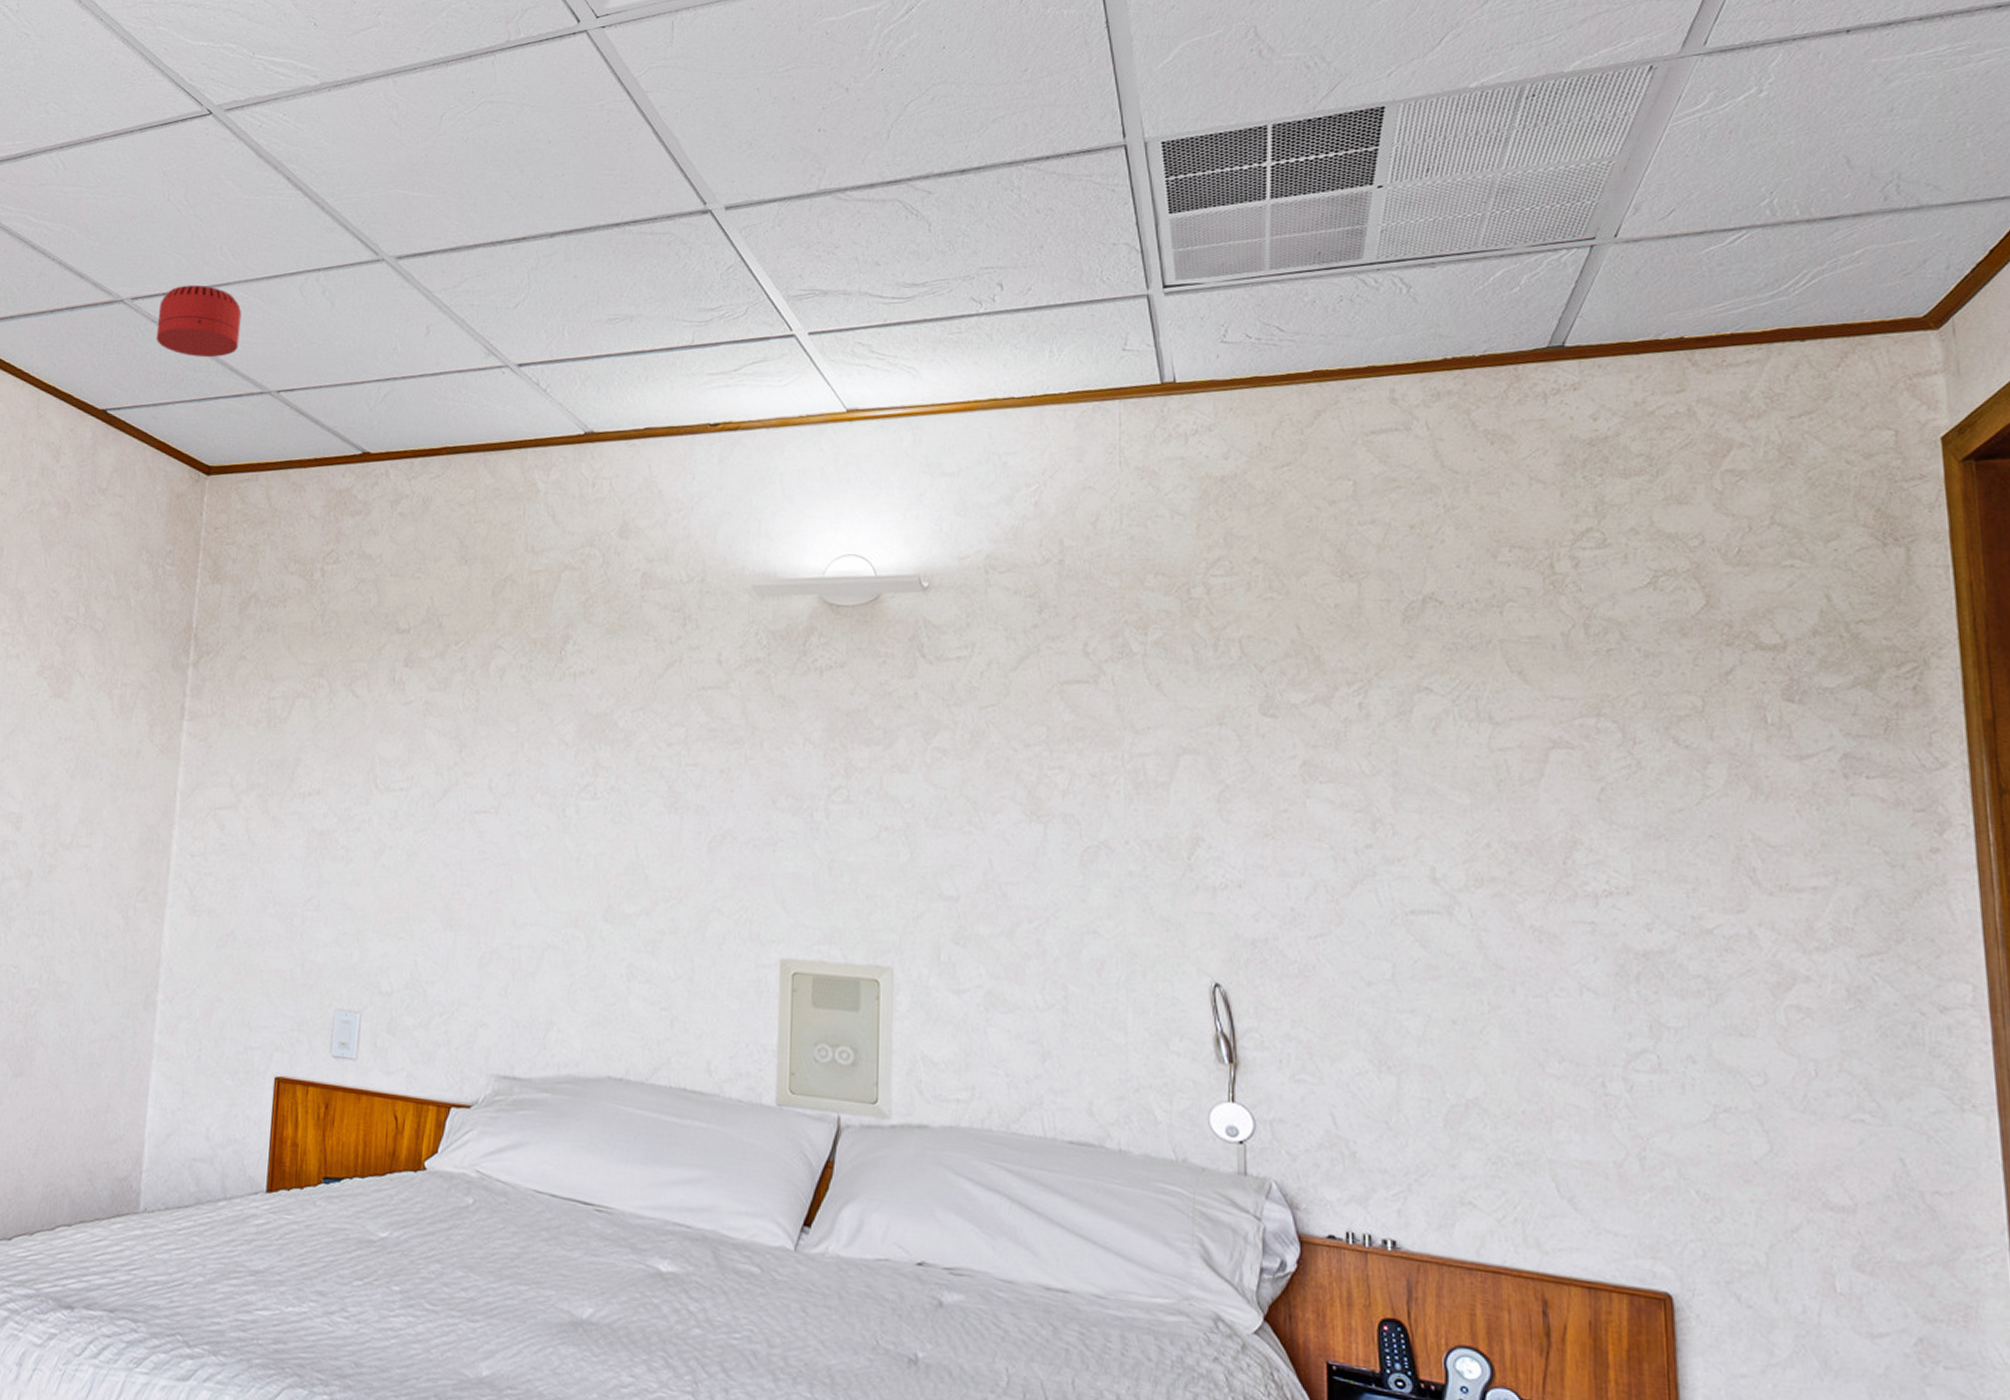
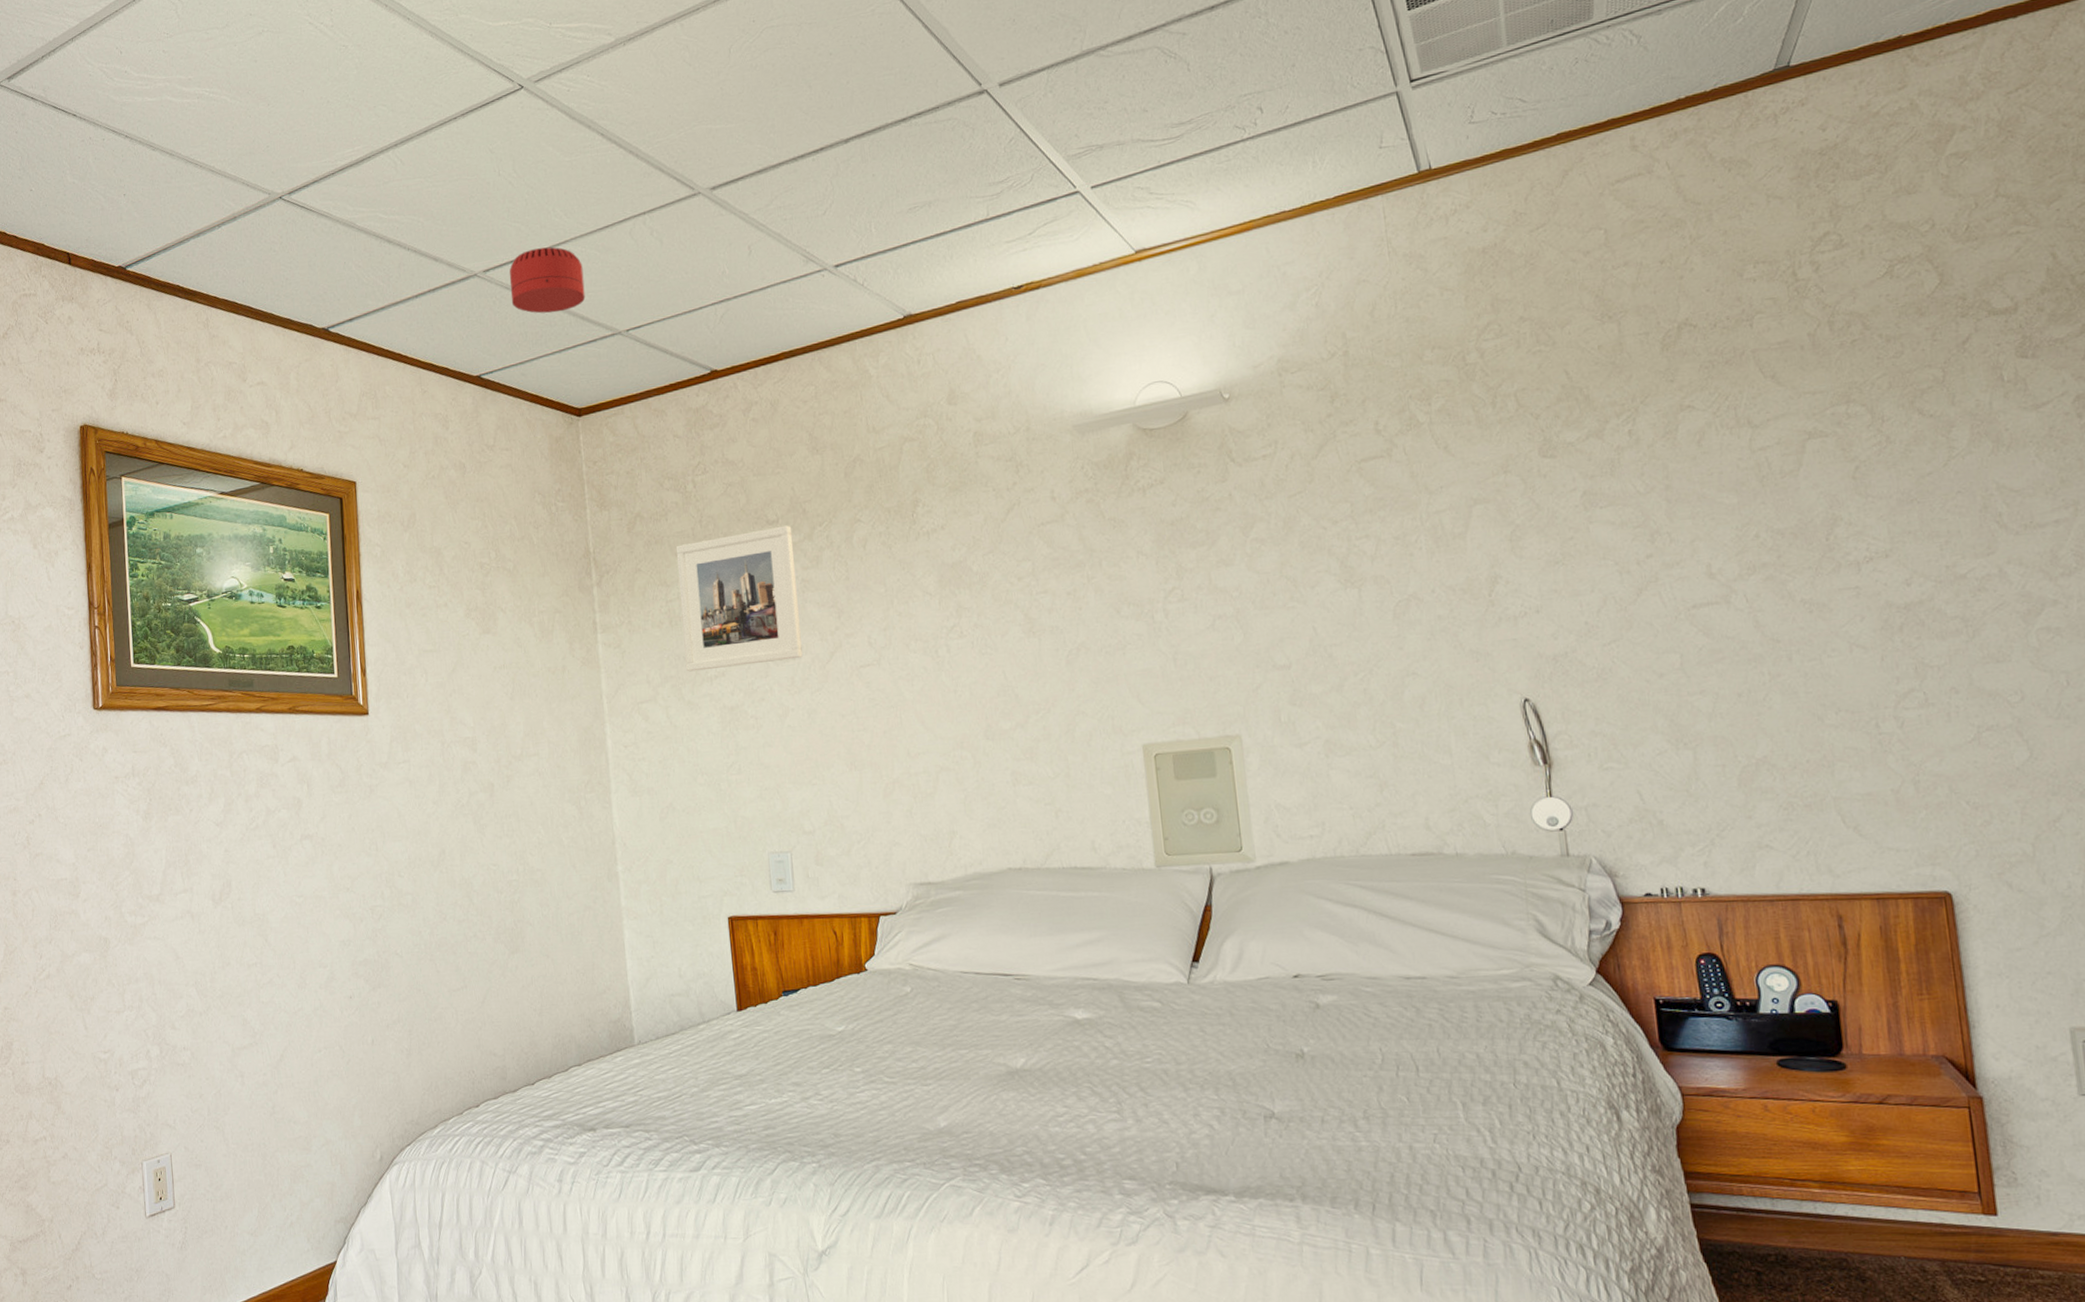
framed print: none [277,637,424,790] -> present [675,525,803,672]

